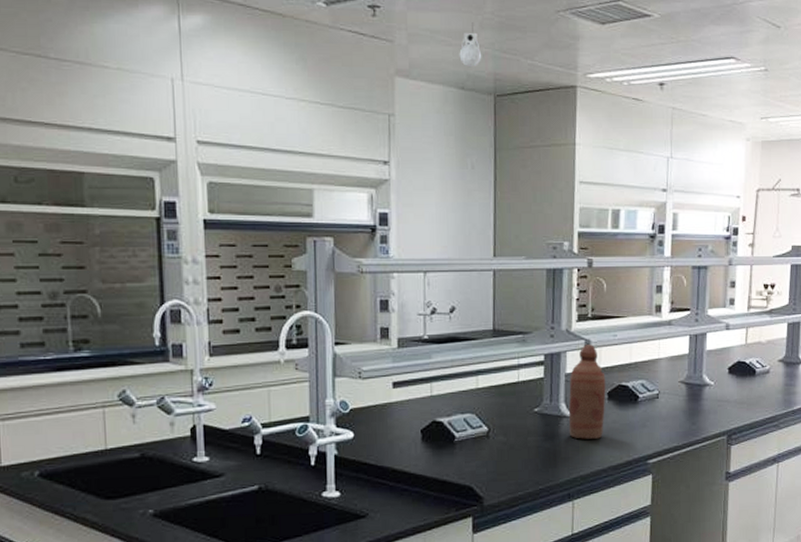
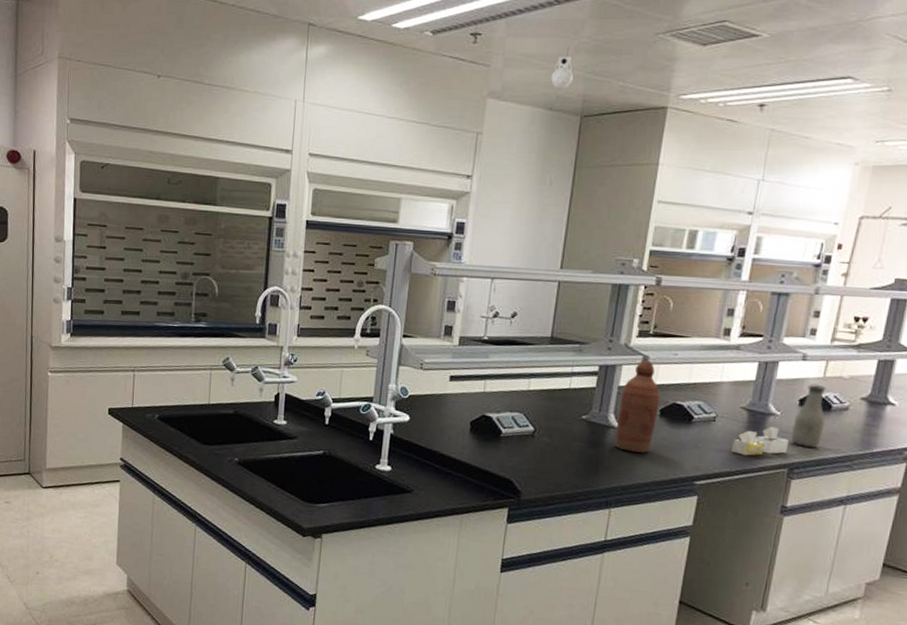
tissue box: none [676,397,725,429] -> present [732,426,790,456]
bottle: none [725,351,752,413] -> present [790,384,827,448]

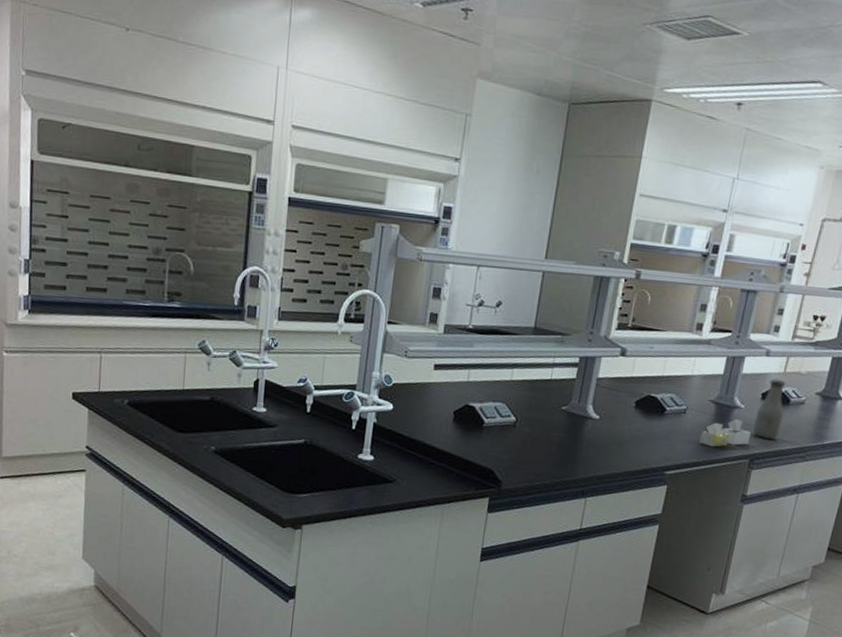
security camera: present [551,46,574,90] -> none [540,30,563,75]
bottle: present [614,360,660,453] -> none [592,353,636,444]

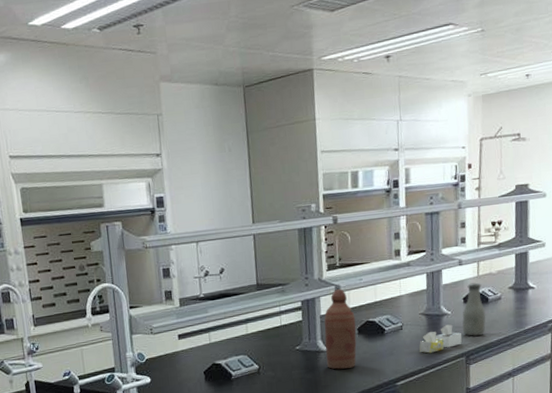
bottle: none [592,353,636,444] -> present [324,289,357,369]

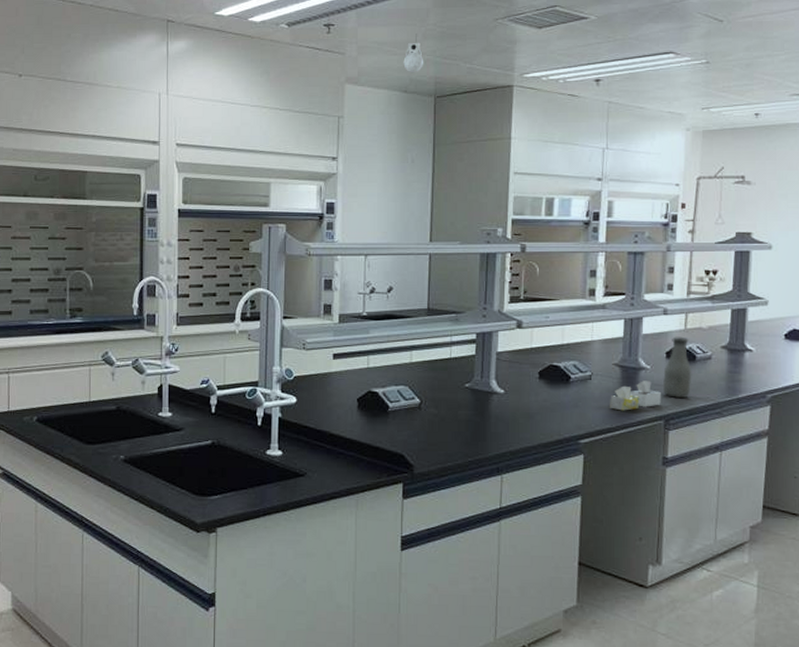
security camera: none [211,27,231,66] -> present [403,33,424,73]
bottle: present [324,289,357,369] -> none [499,325,537,416]

